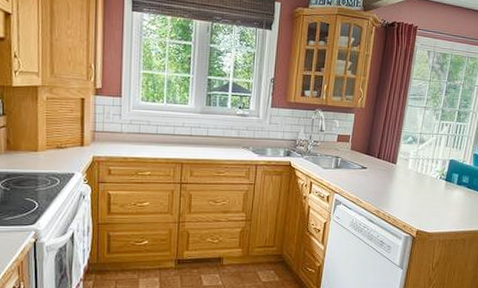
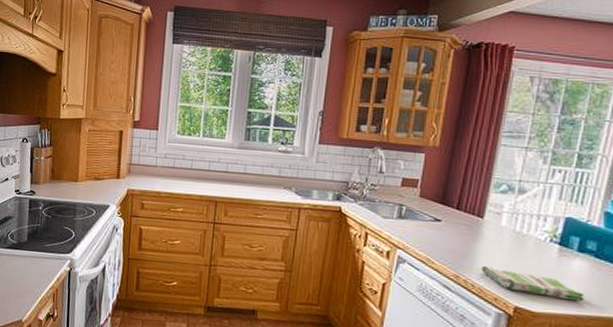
dish towel: none [395,201,460,221] -> present [481,265,584,302]

